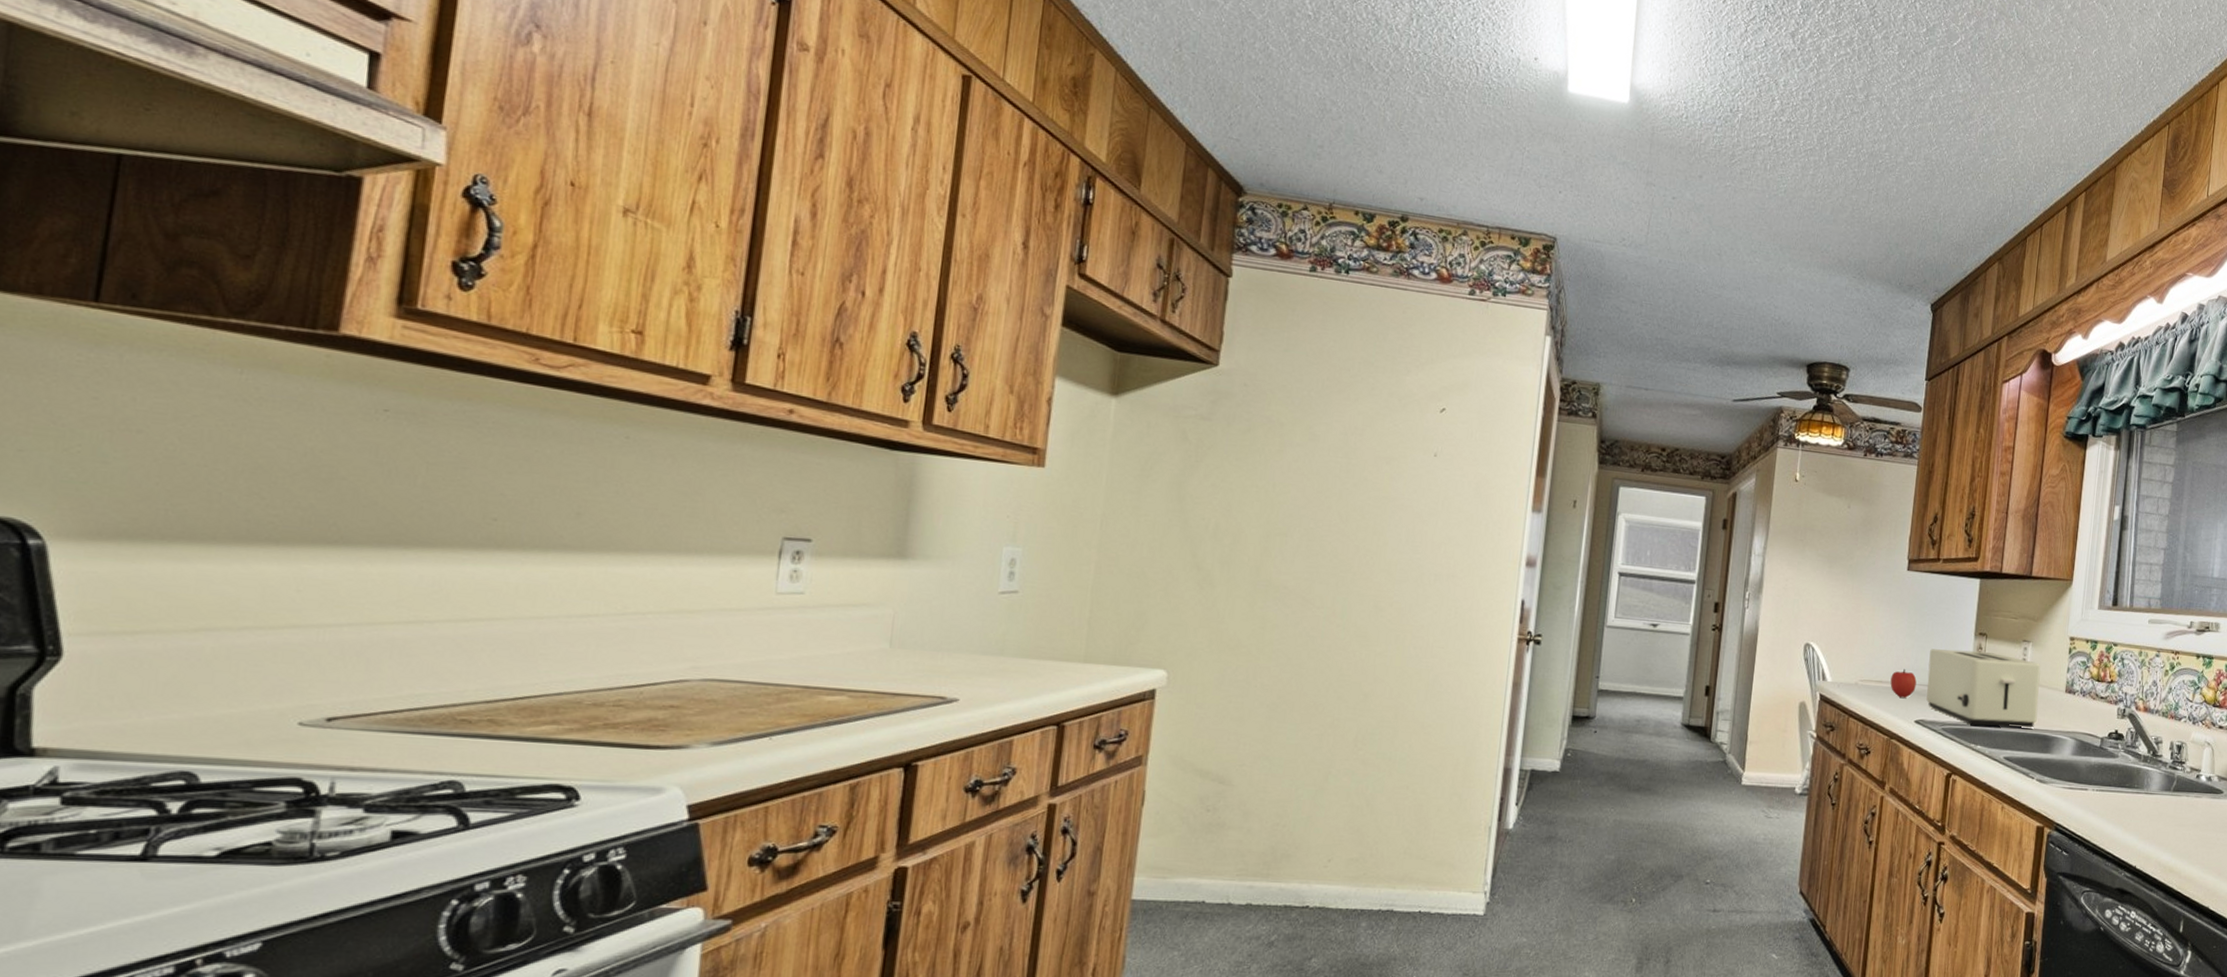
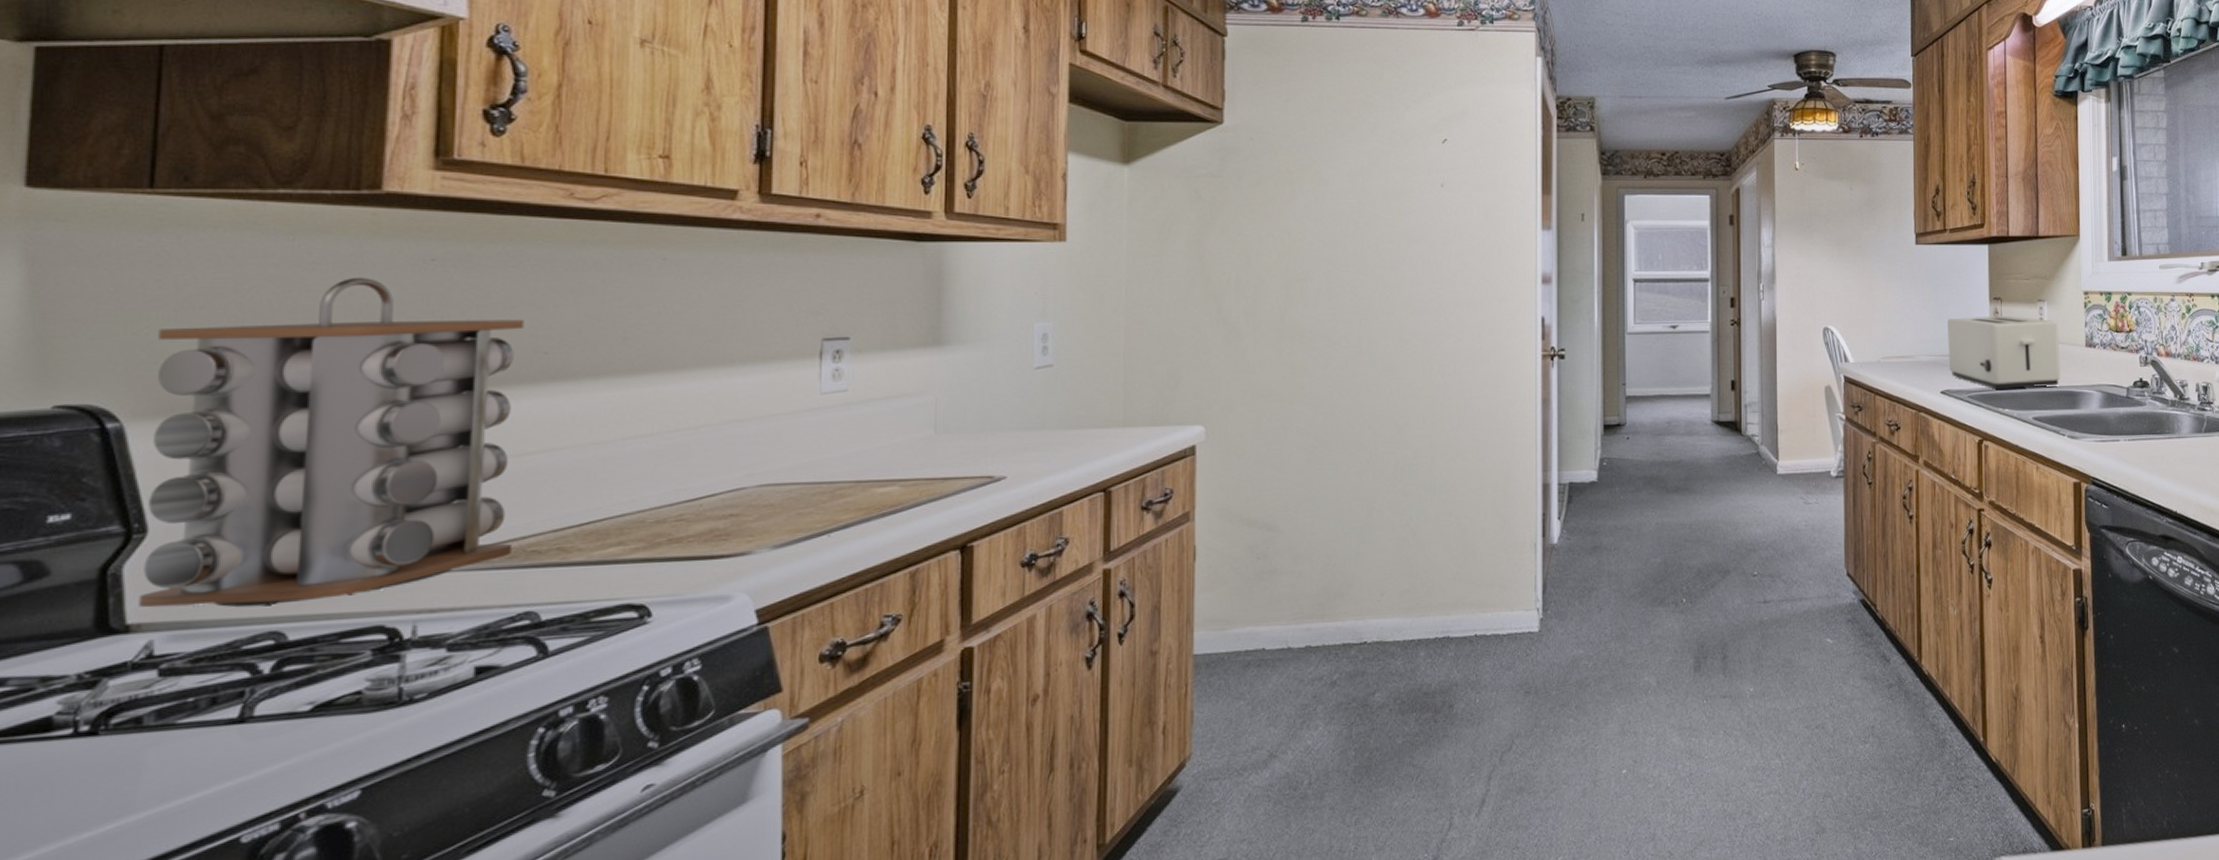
spice rack: none [46,418,476,745] -> present [138,277,524,608]
fruit: present [1890,668,1917,698] -> none [1912,341,1938,370]

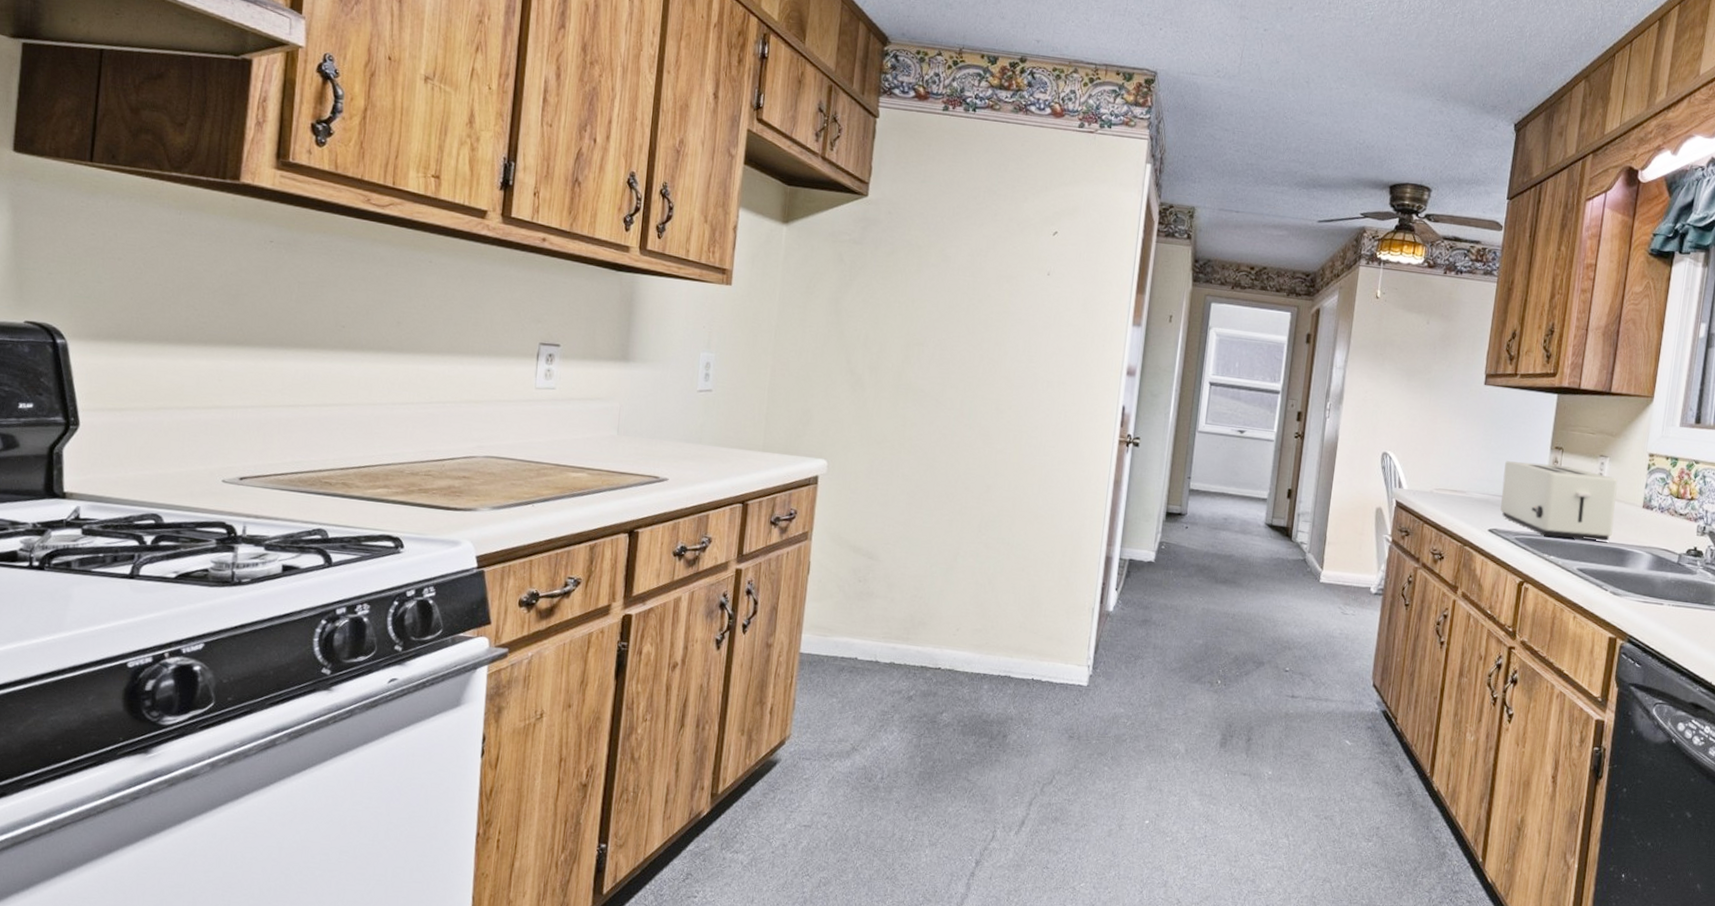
spice rack: present [138,277,524,608] -> none [71,248,330,495]

